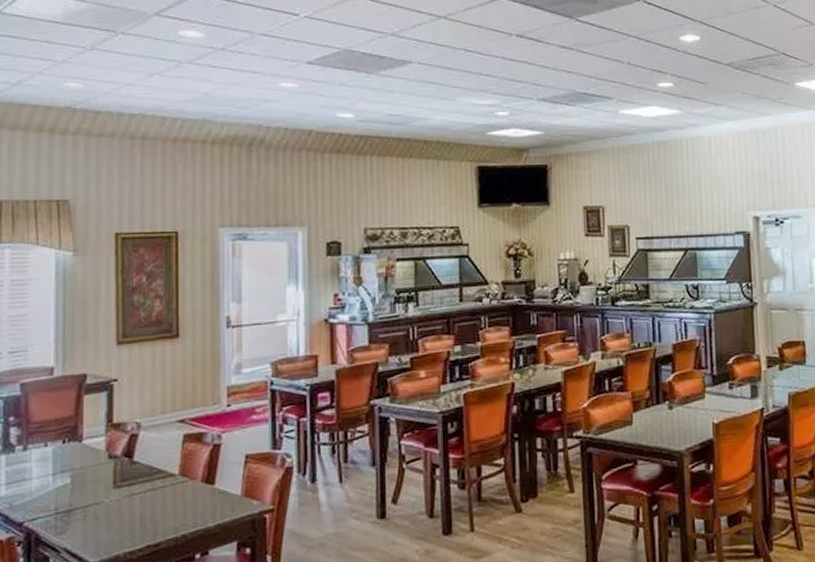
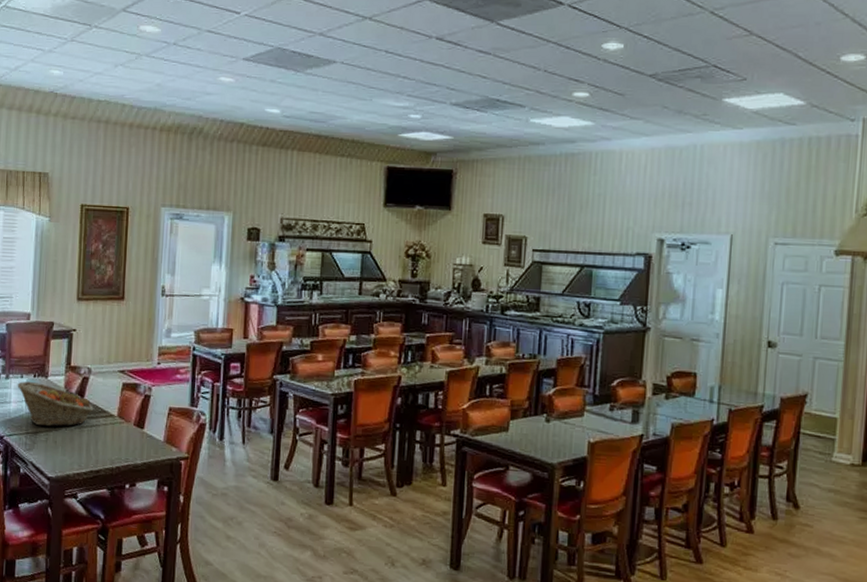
fruit basket: none [39,449,147,502] -> present [17,381,94,427]

